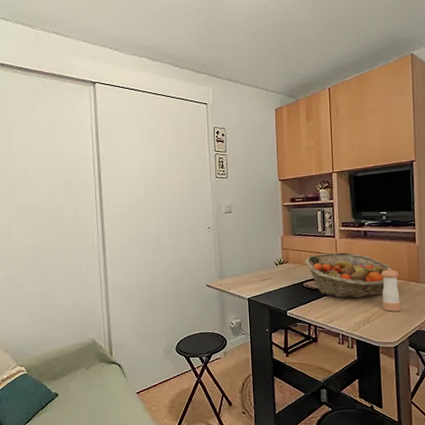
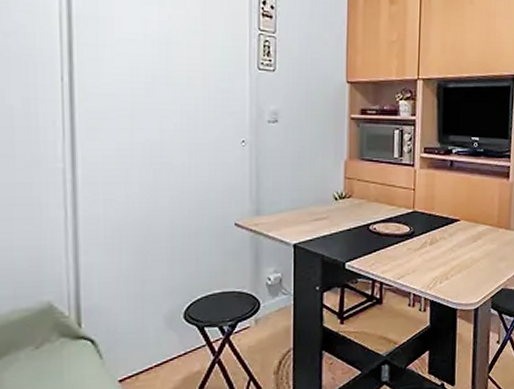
fruit basket: present [304,252,393,299] -> none [372,186,481,247]
pepper shaker: present [381,268,401,312] -> none [464,210,487,265]

